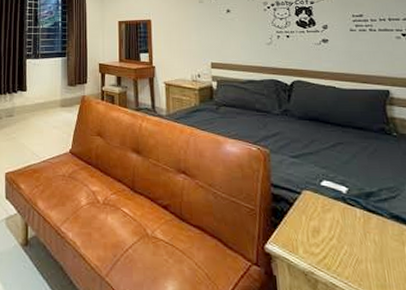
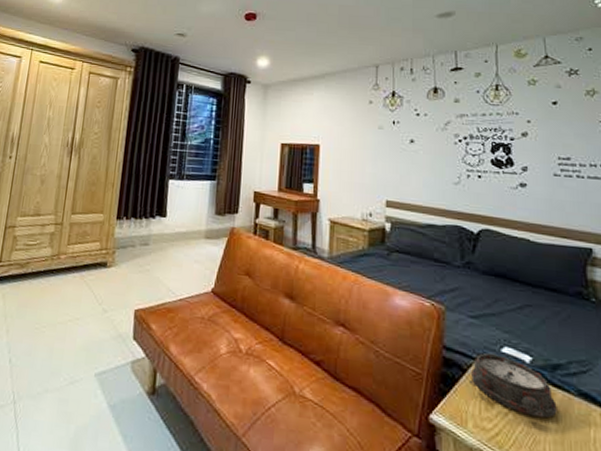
alarm clock: none [295,188,374,240] -> present [468,353,557,418]

